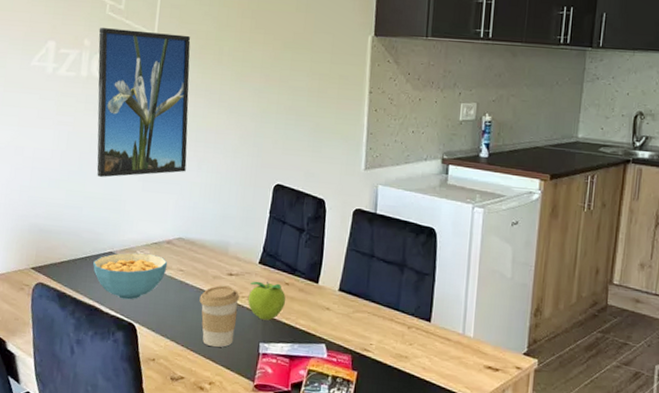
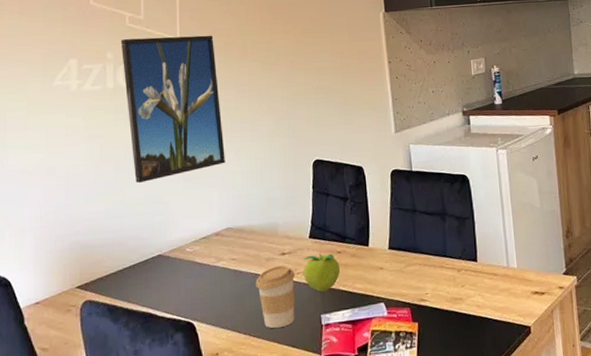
cereal bowl: present [93,252,168,300] -> none [142,249,219,300]

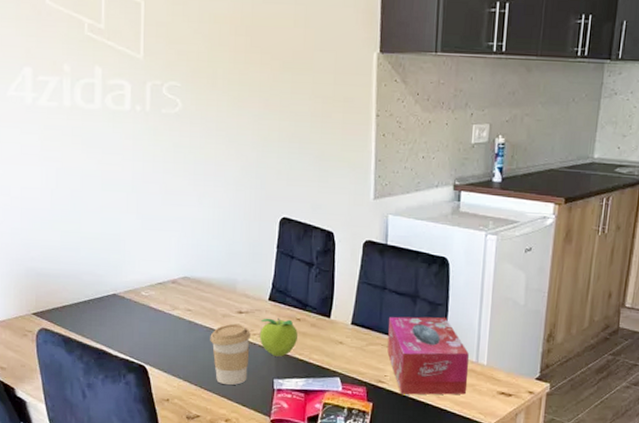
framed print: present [120,35,225,183] -> none [78,51,187,216]
tissue box: none [422,229,503,309] -> present [387,316,469,395]

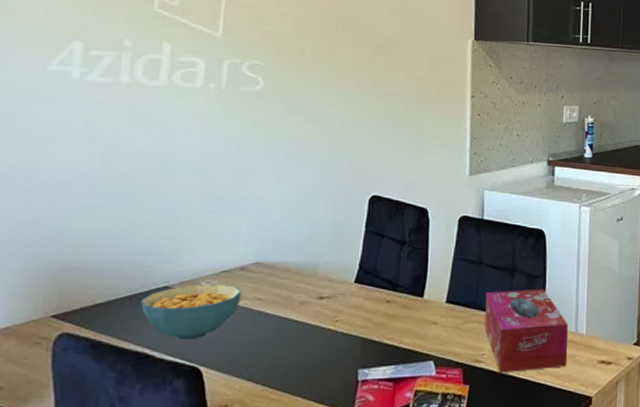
cereal bowl: none [97,294,175,342] -> present [141,283,242,340]
coffee cup: present [210,323,250,386] -> none [283,310,332,382]
fruit: present [259,317,298,357] -> none [342,300,387,344]

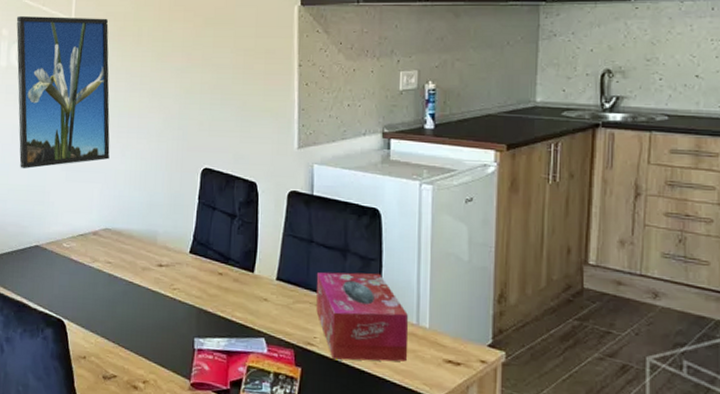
cereal bowl: present [141,283,242,340] -> none [19,245,95,295]
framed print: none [144,27,265,199] -> present [16,16,110,169]

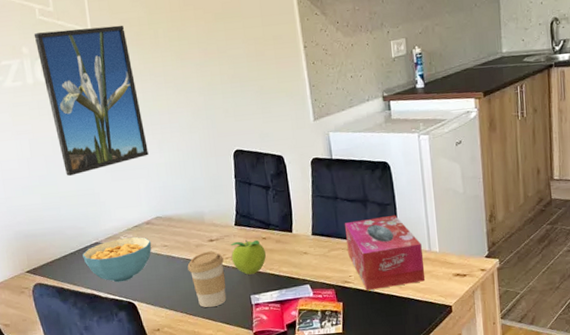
cereal bowl: none [19,245,95,295] -> present [82,236,152,283]
coffee cup: none [129,277,171,344] -> present [187,251,227,308]
fruit: none [179,271,219,314] -> present [231,239,266,275]

